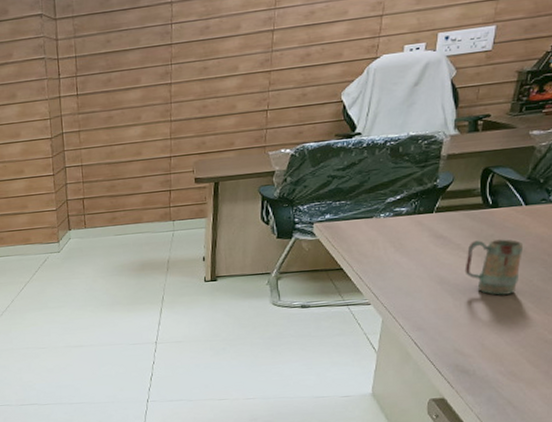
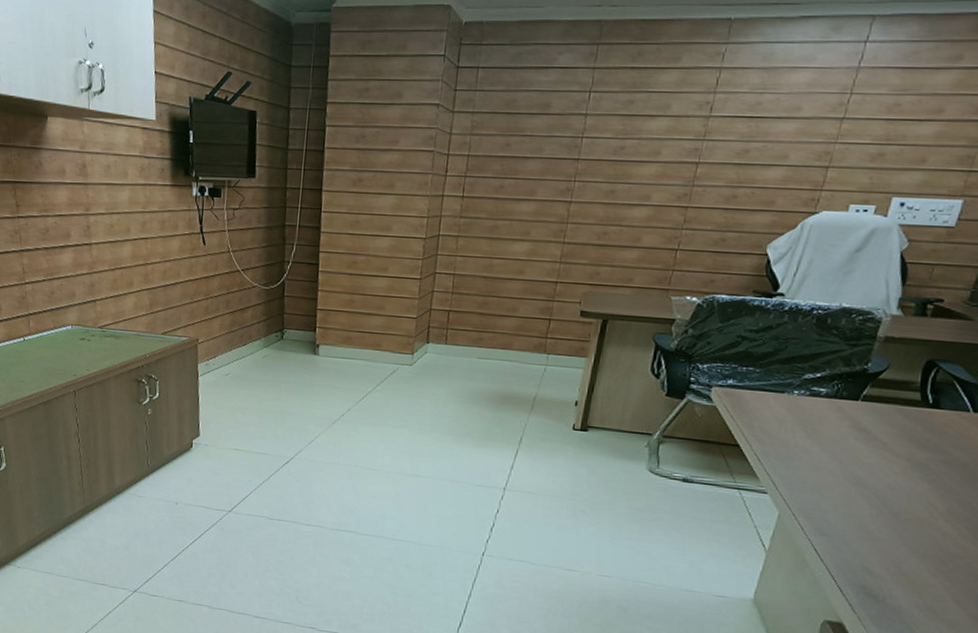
mug: present [465,238,524,295] -> none [888,442,966,514]

